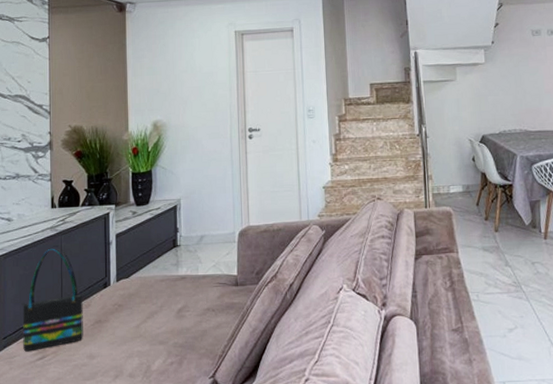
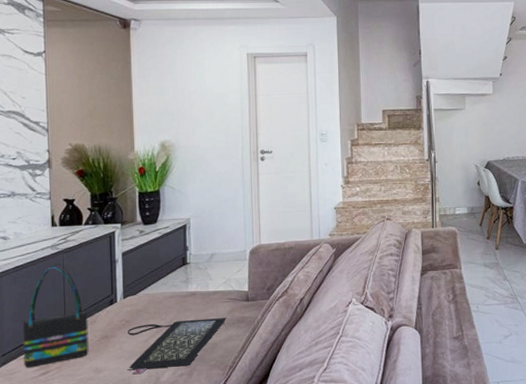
clutch bag: none [119,303,216,361] -> present [127,318,227,374]

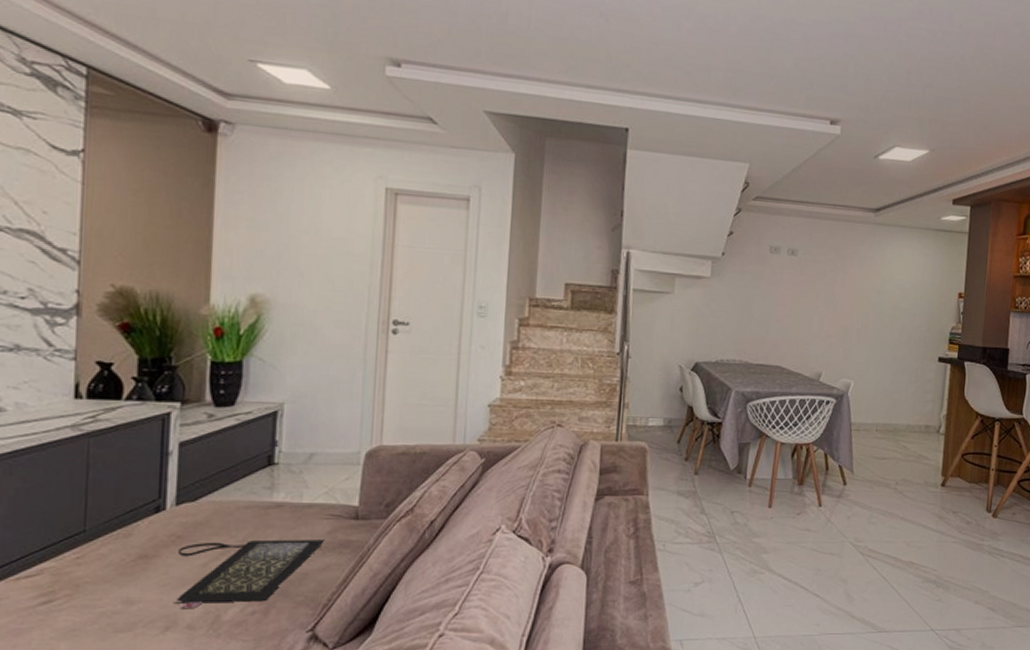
tote bag: present [21,264,92,368] -> none [15,451,127,593]

